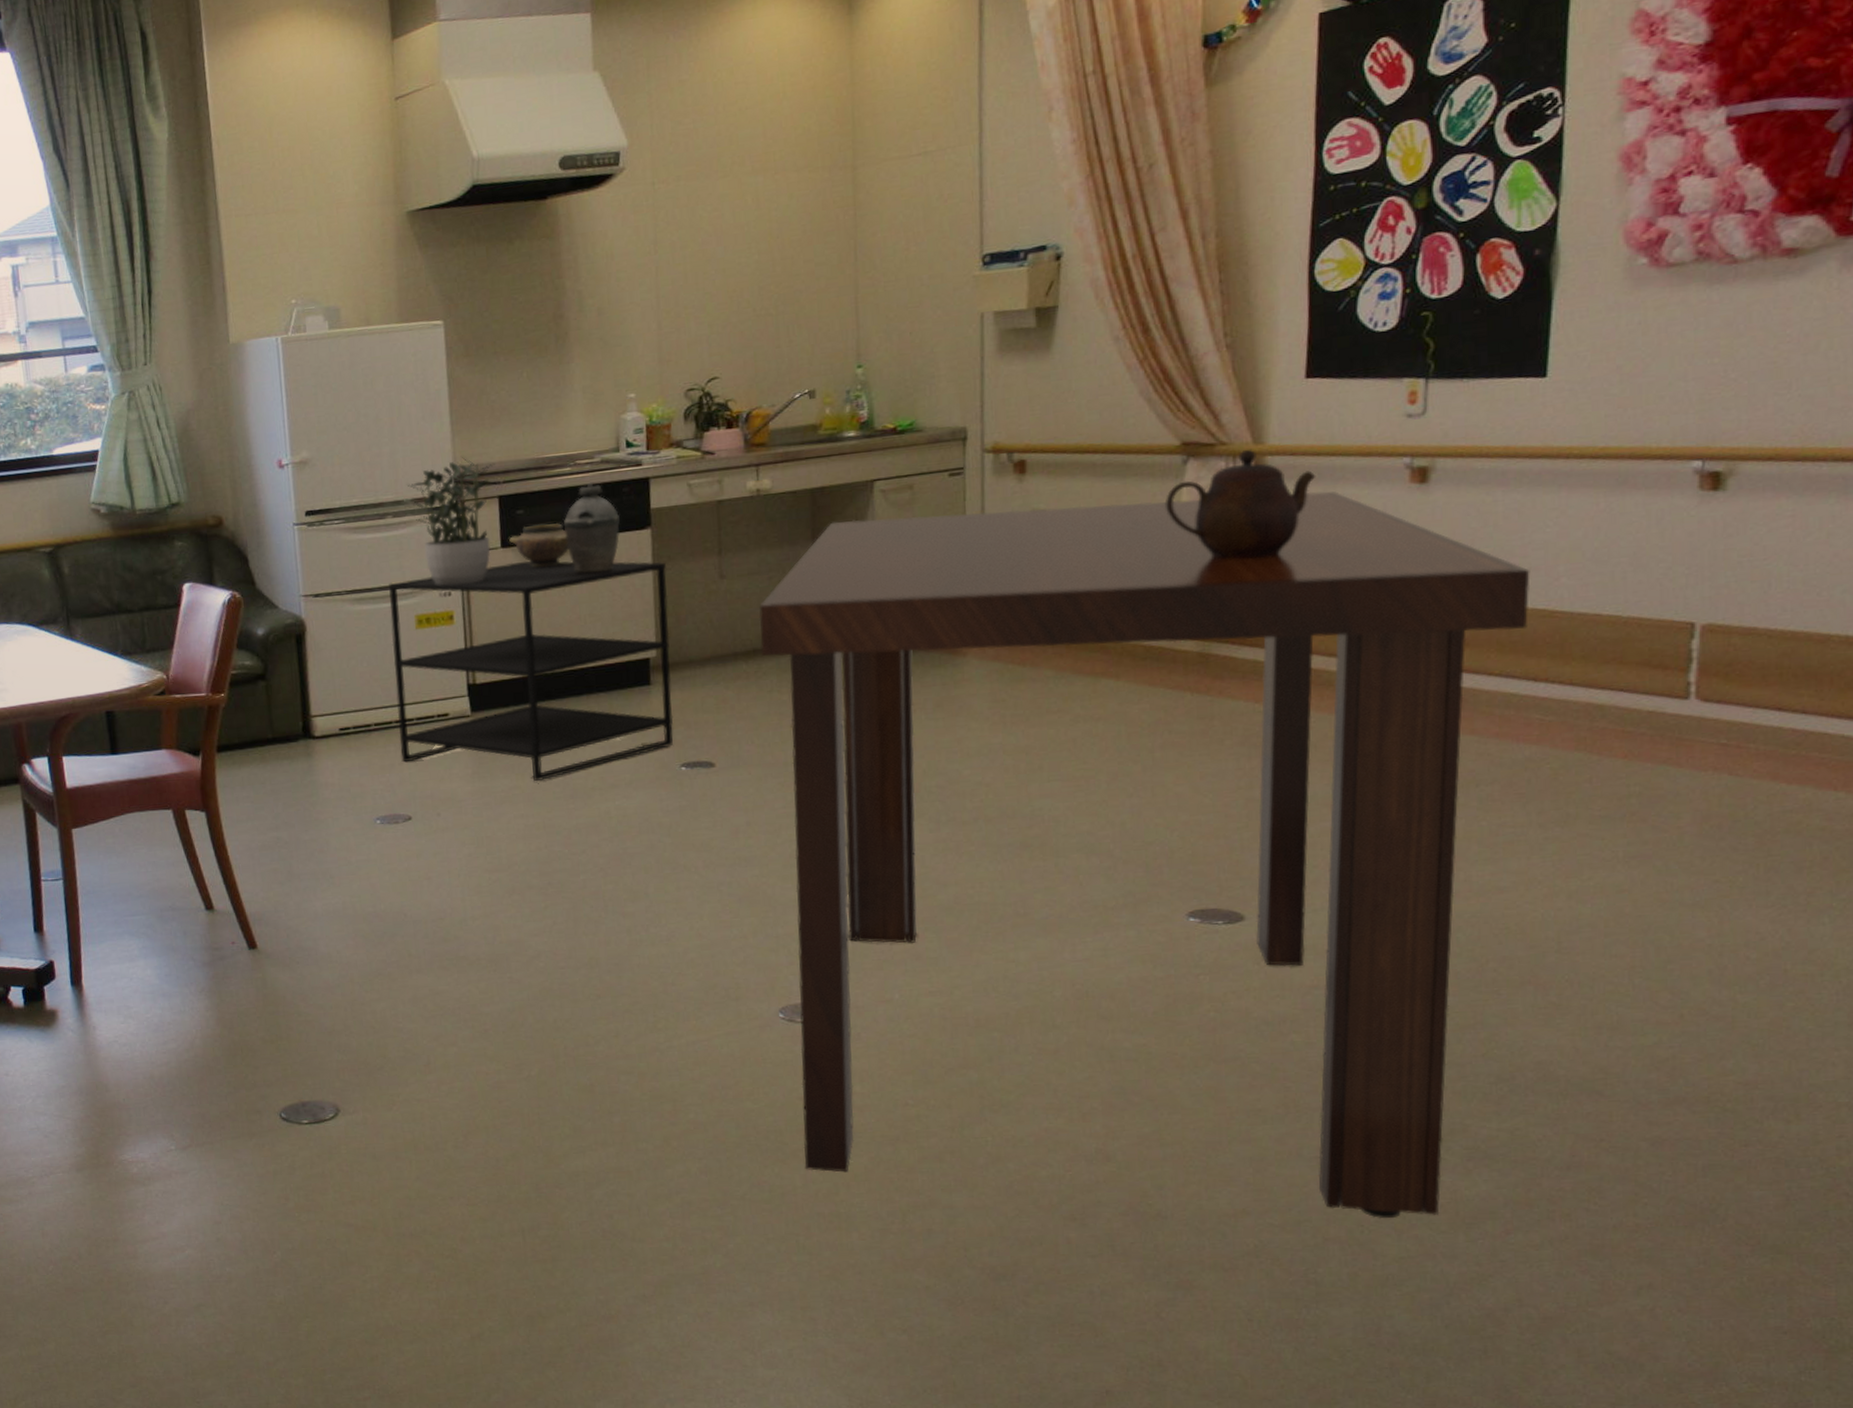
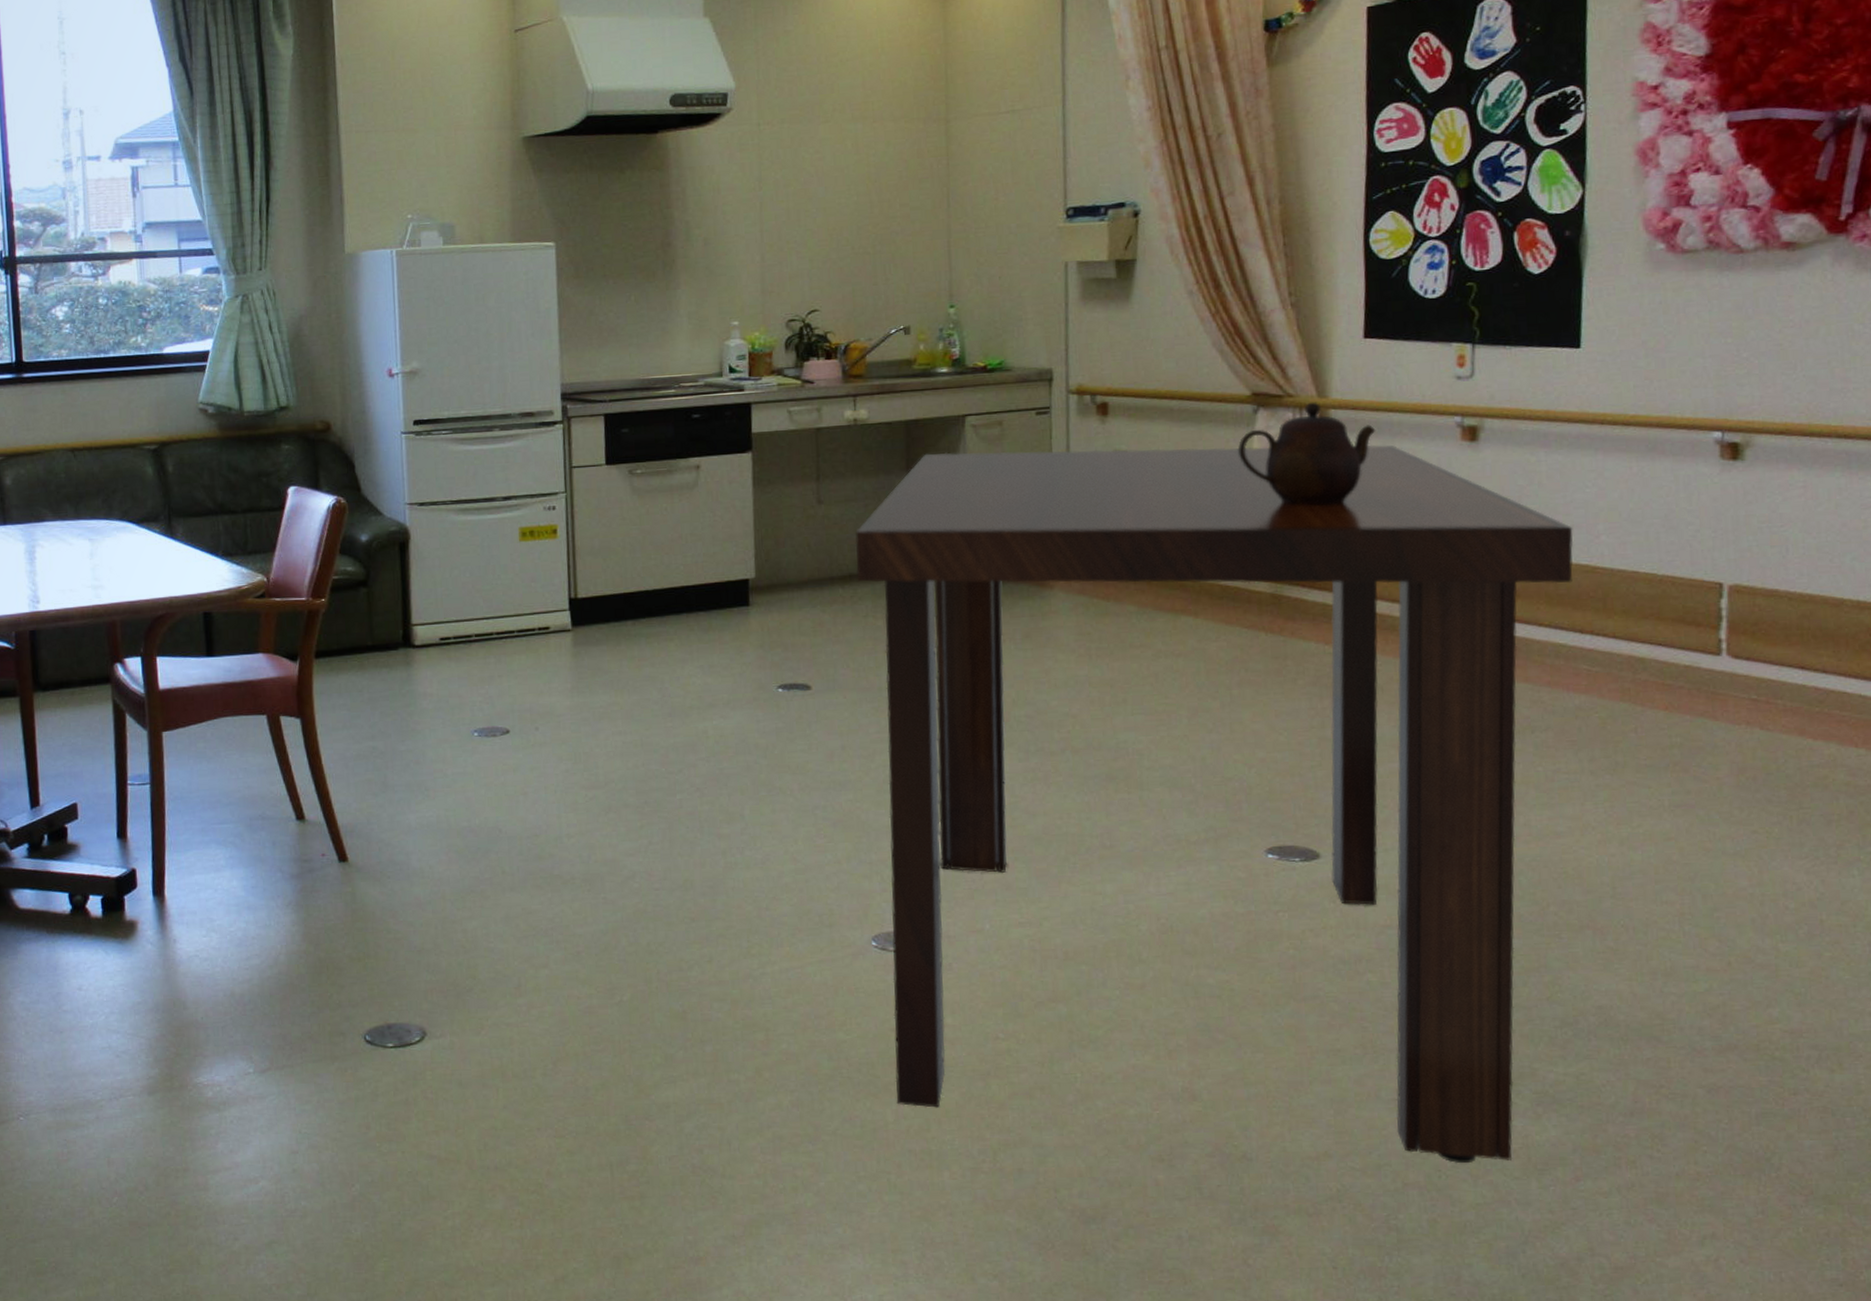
side table: present [389,561,674,782] -> none [494,478,771,699]
potted plant: present [408,456,495,586] -> none [516,373,602,500]
ceramic bowl: present [509,523,569,567] -> none [614,443,672,485]
kettle: present [563,482,621,574] -> none [667,404,723,495]

